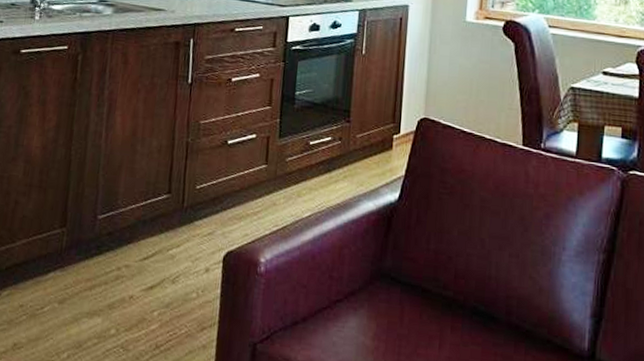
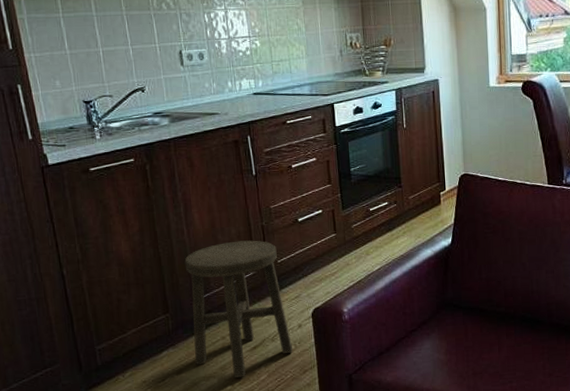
stool: none [81,155,198,322] -> present [184,240,293,378]

